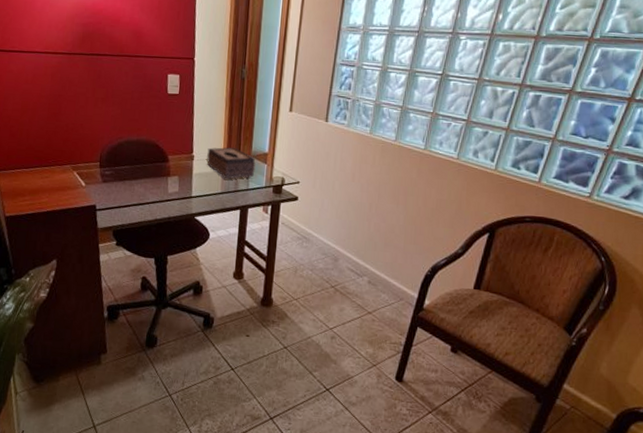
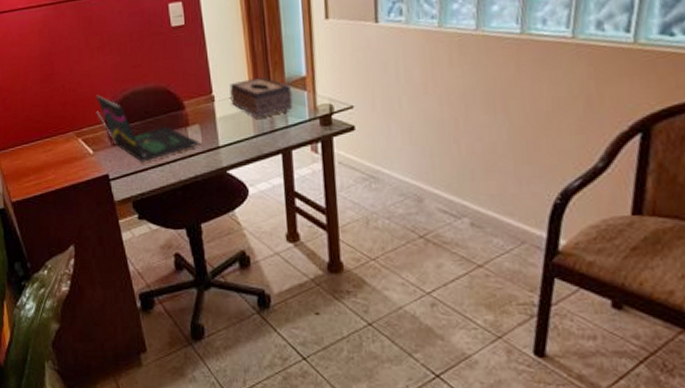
laptop: none [92,137,177,200] -> present [95,95,200,162]

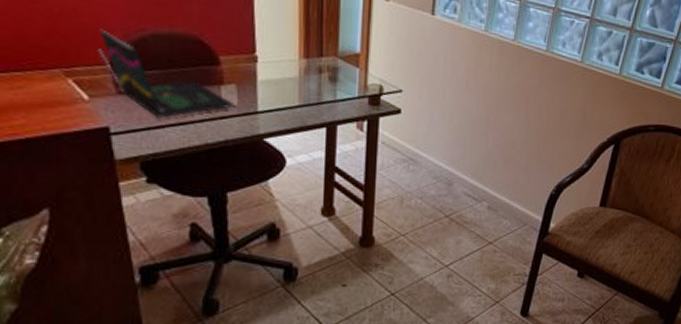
tissue box: present [229,76,293,118] -> none [276,45,345,88]

